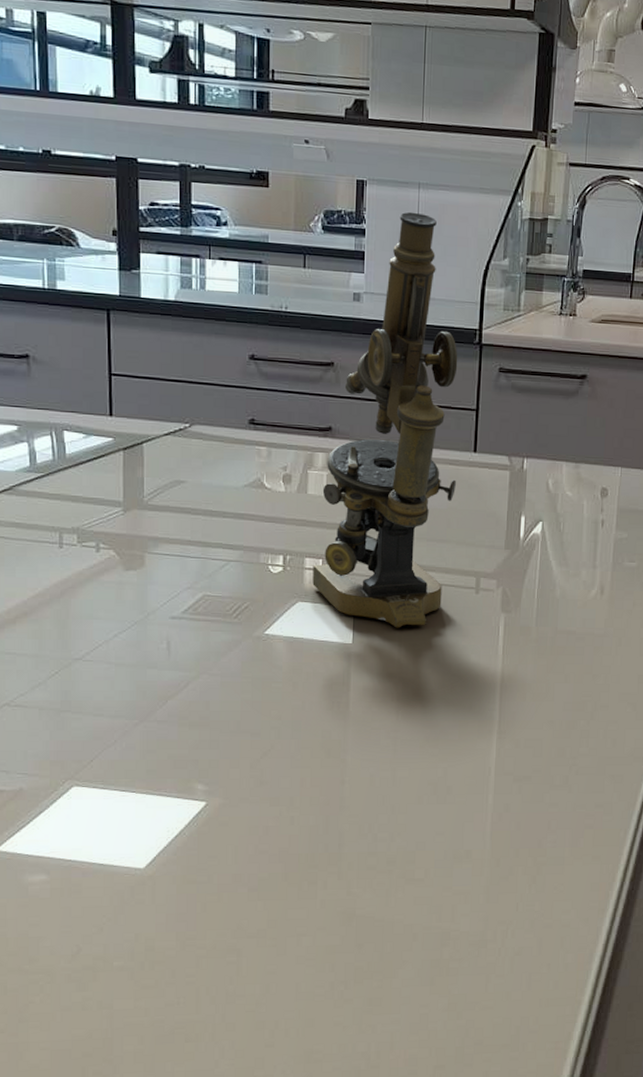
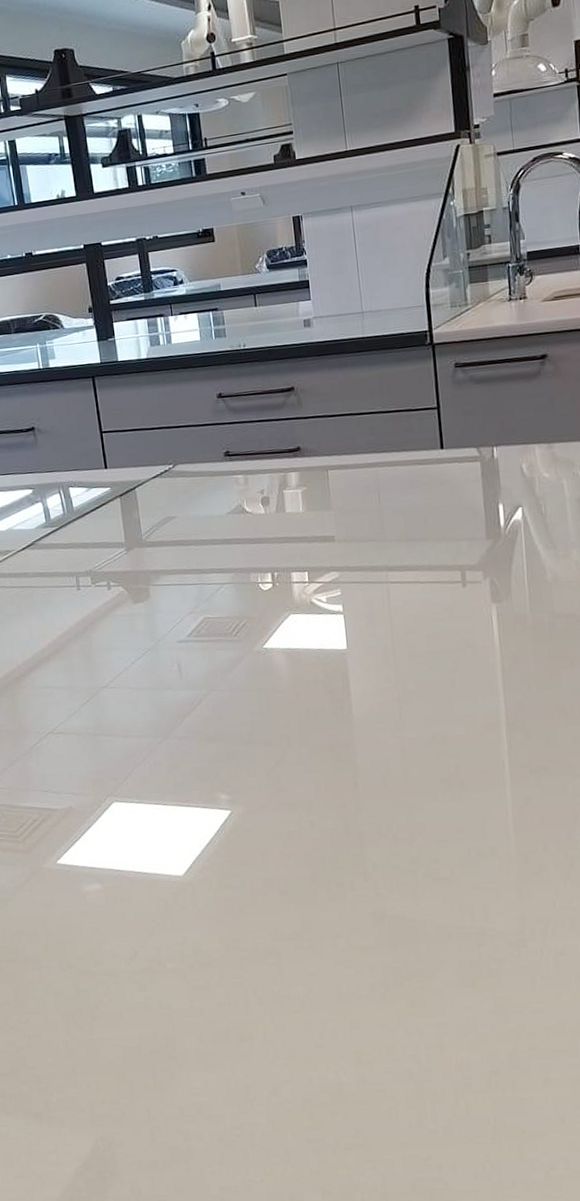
microscope: present [312,211,458,628] -> none [299,233,430,630]

